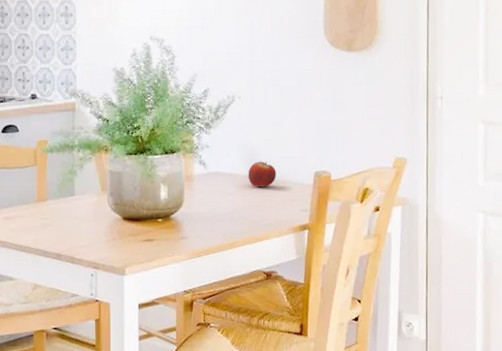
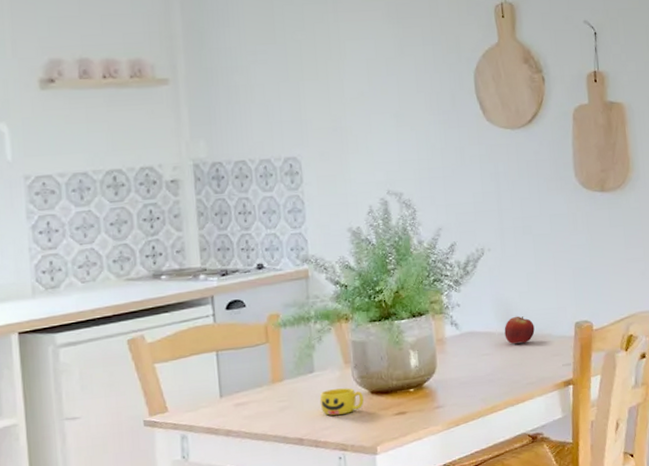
cup: none [78,212,116,236] -> present [319,388,364,416]

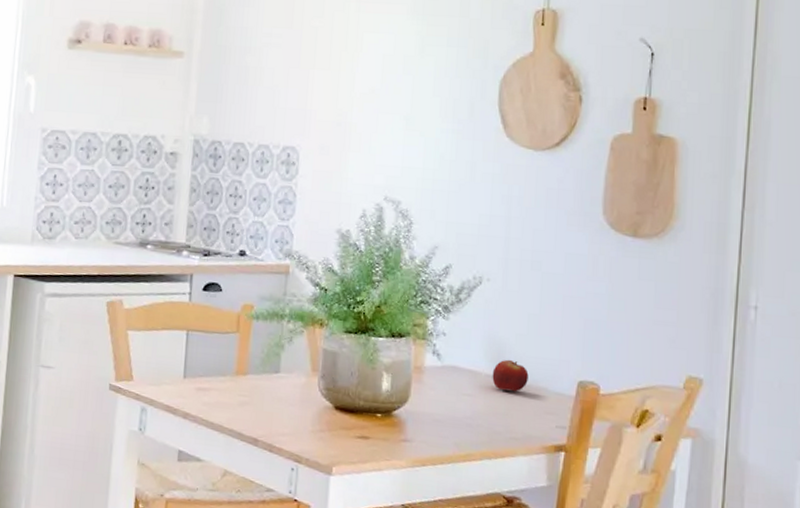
cup: present [319,388,364,416] -> none [280,394,326,425]

